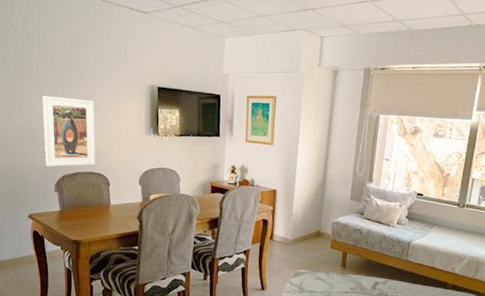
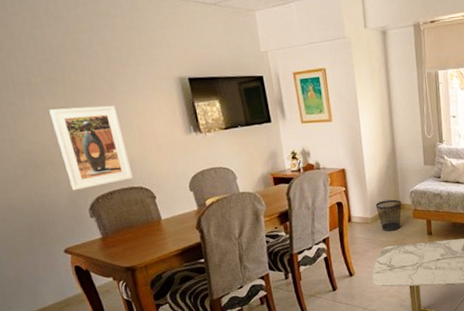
wastebasket: none [297,225,322,256] -> present [375,199,402,231]

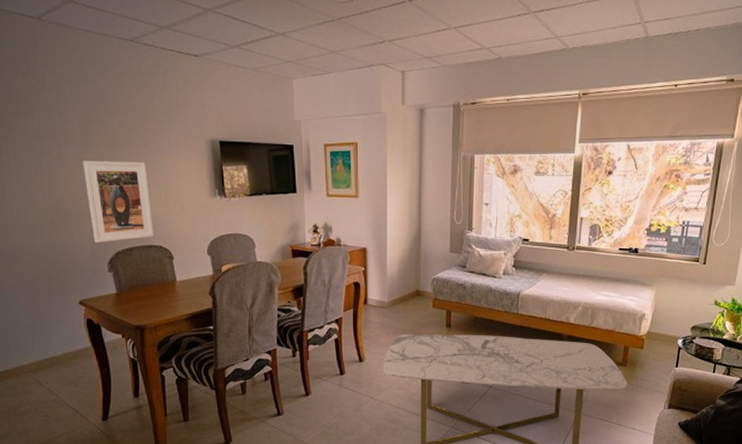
wastebasket: present [375,199,402,231] -> none [394,285,422,318]

